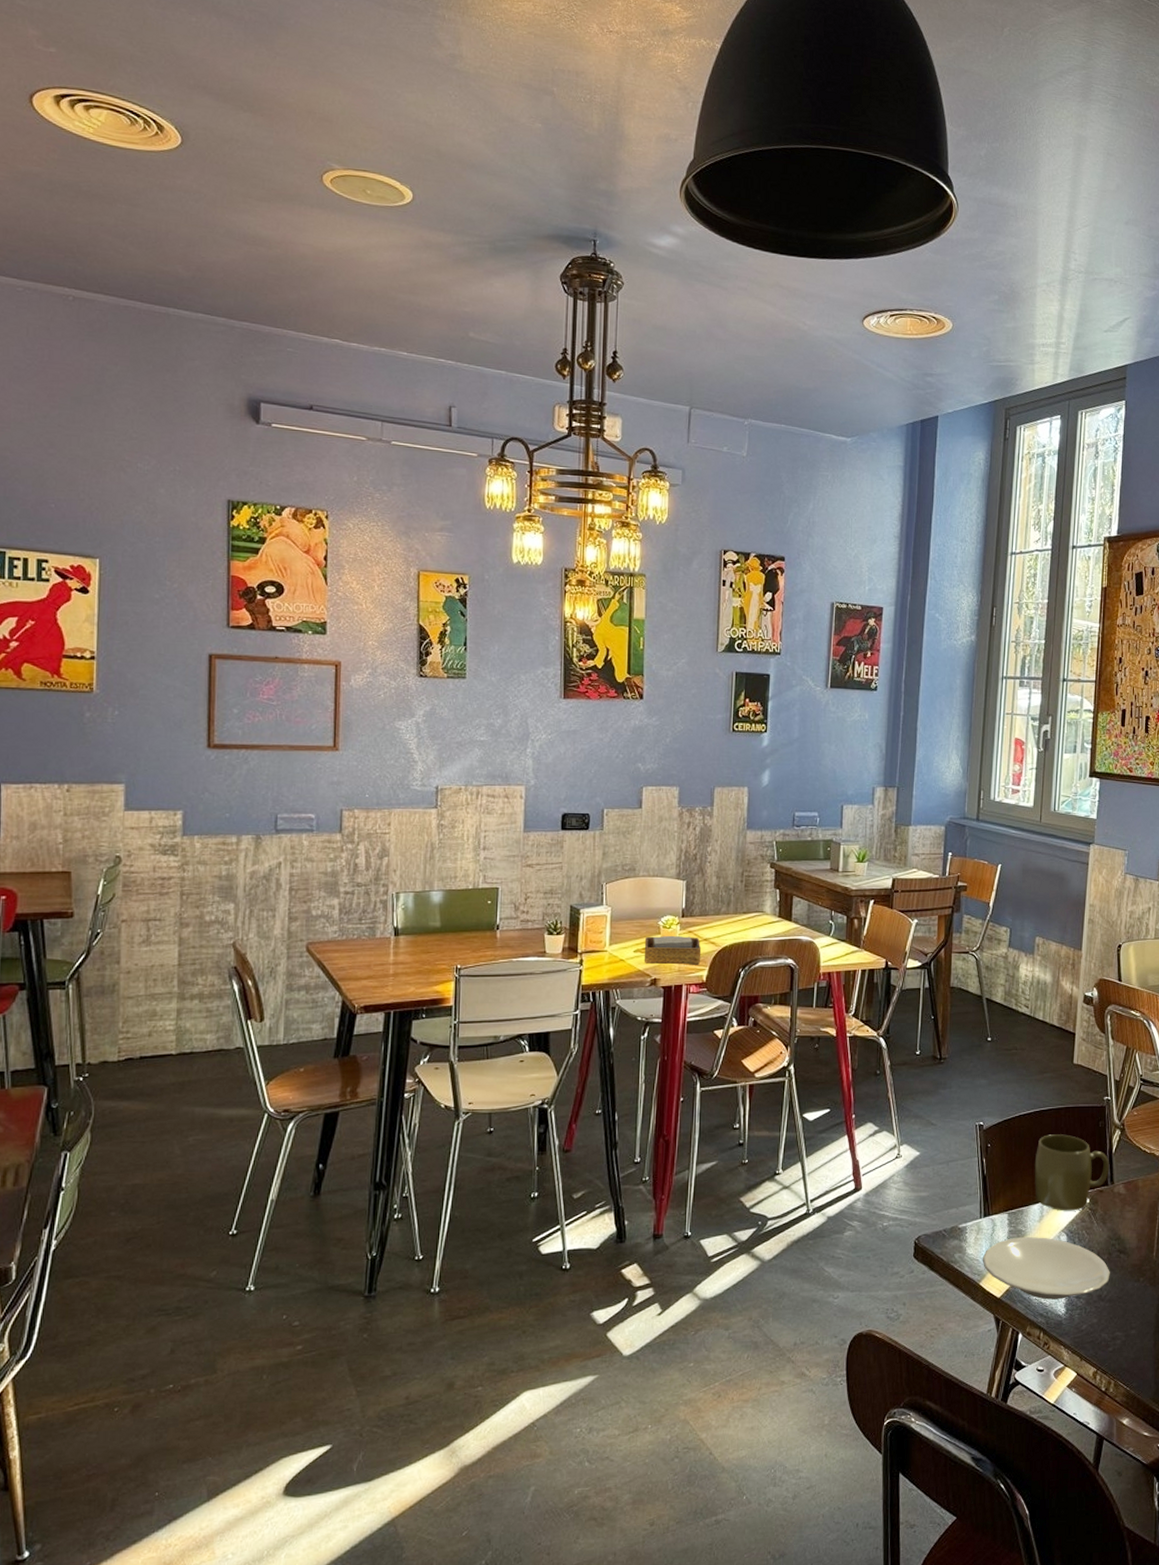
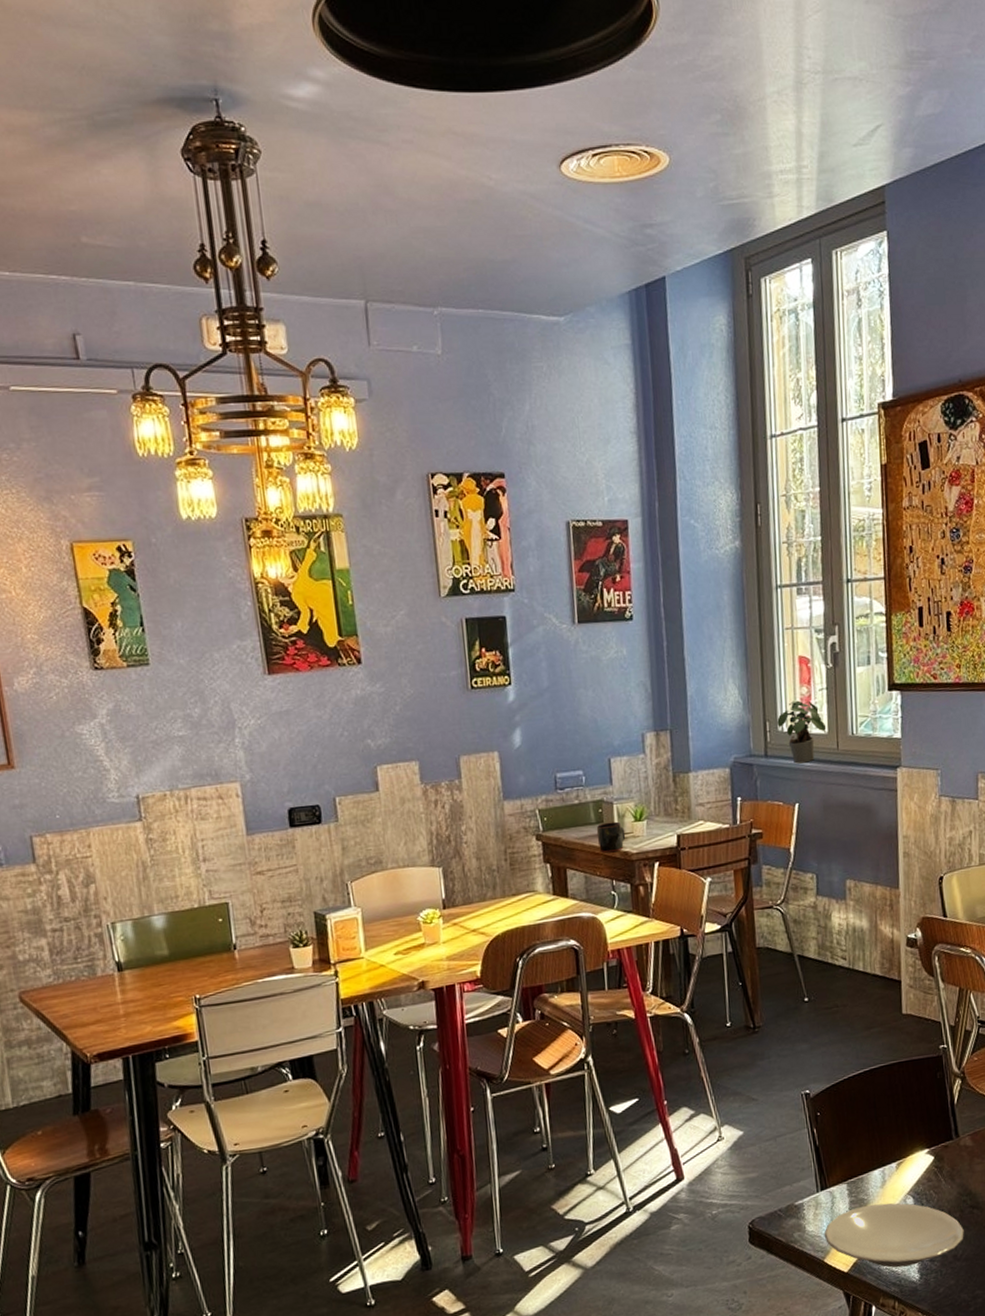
napkin holder: present [644,935,702,965] -> none [404,929,472,967]
mug: none [823,860,848,887] -> present [596,821,626,853]
potted plant: none [990,776,1033,830] -> present [777,700,827,764]
mug: present [1034,1134,1110,1211] -> none [870,1091,953,1173]

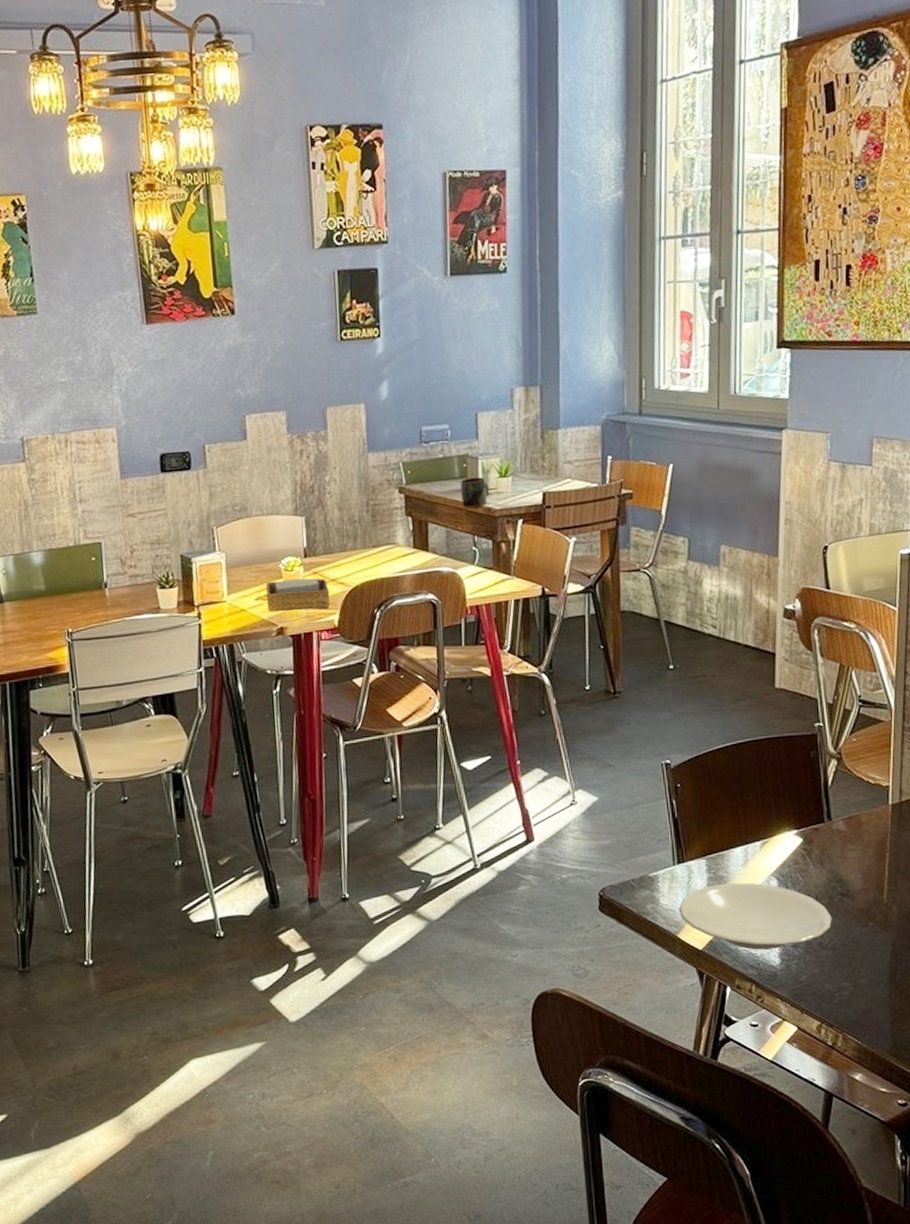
napkin holder: none [404,929,472,967] -> present [265,578,331,613]
potted plant: present [777,700,827,764] -> none [654,357,707,423]

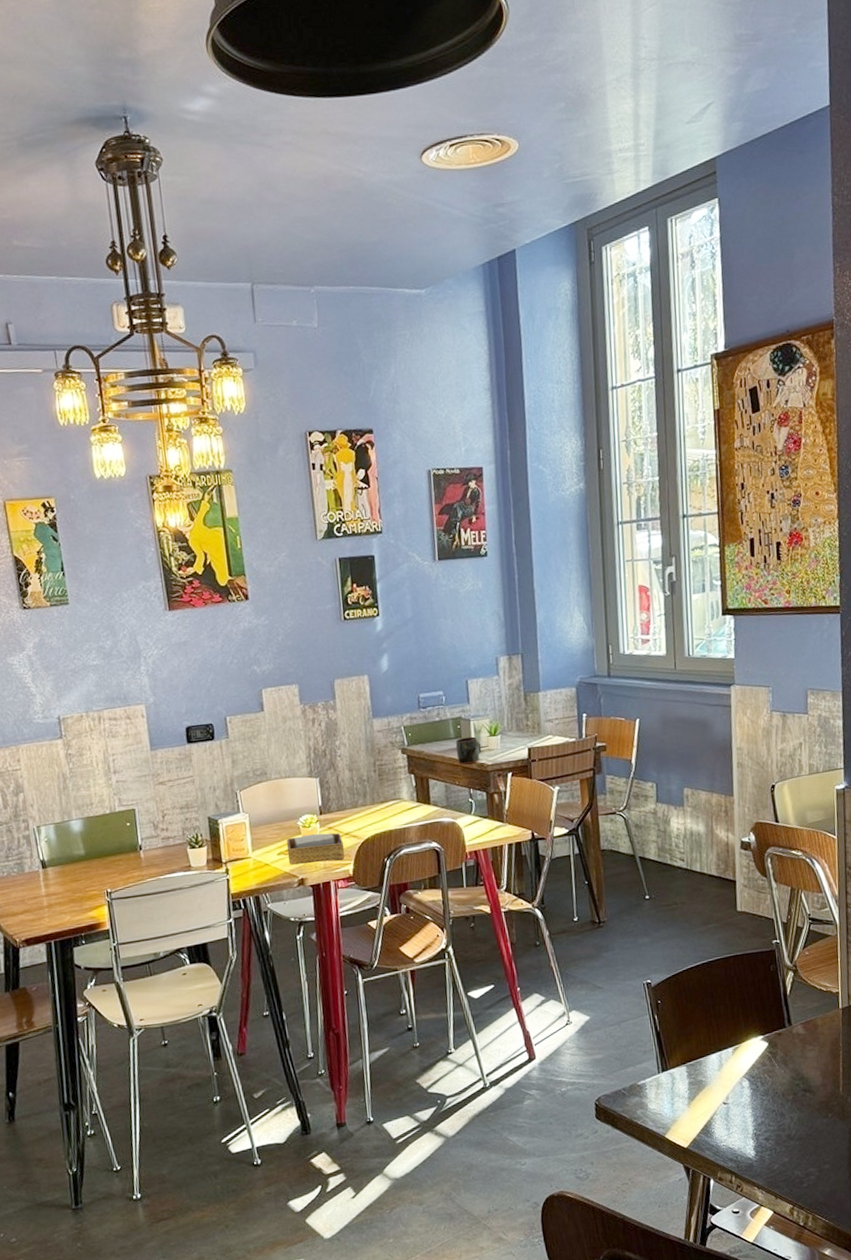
saucer: present [678,882,833,950] -> none [665,1084,798,1145]

